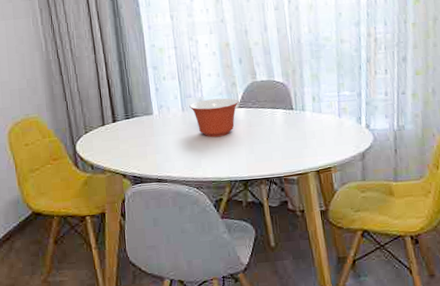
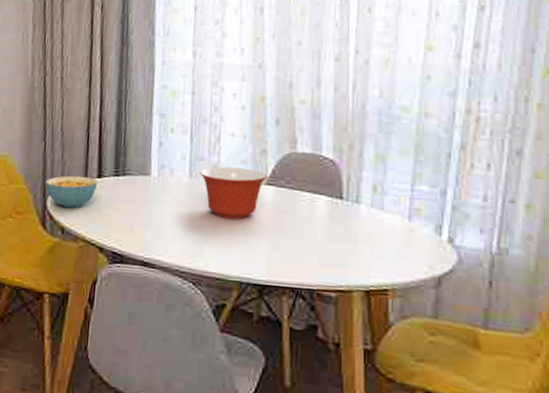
cereal bowl: none [72,123,114,150] -> present [45,175,98,209]

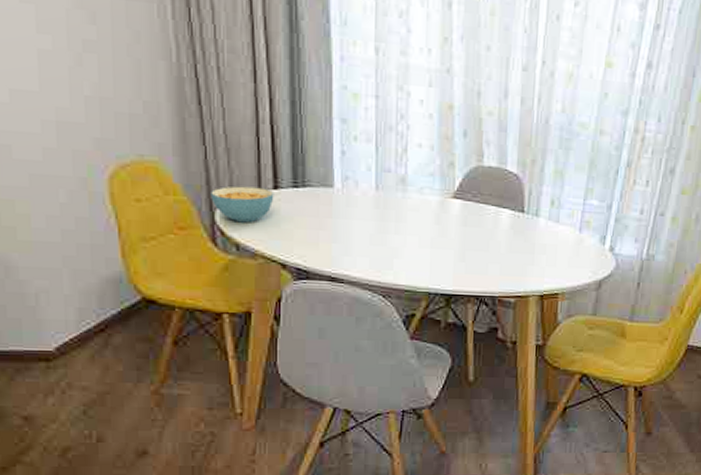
mixing bowl: present [200,166,268,220] -> none [386,178,455,234]

